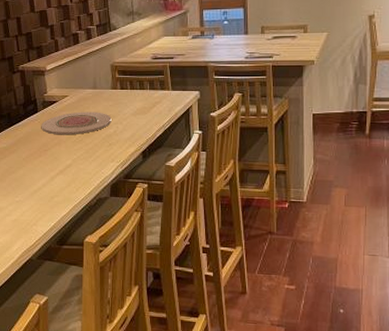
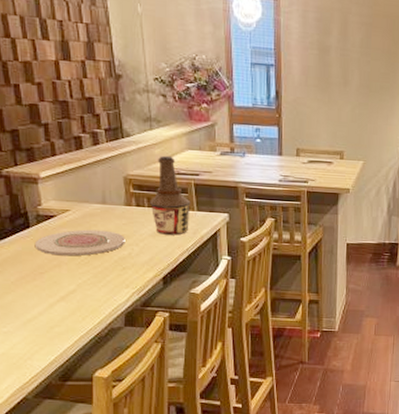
bottle: none [132,43,166,113] -> present [150,155,191,235]

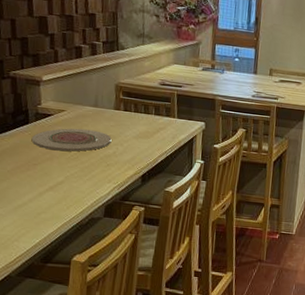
bottle: present [150,155,191,235] -> none [136,67,173,139]

